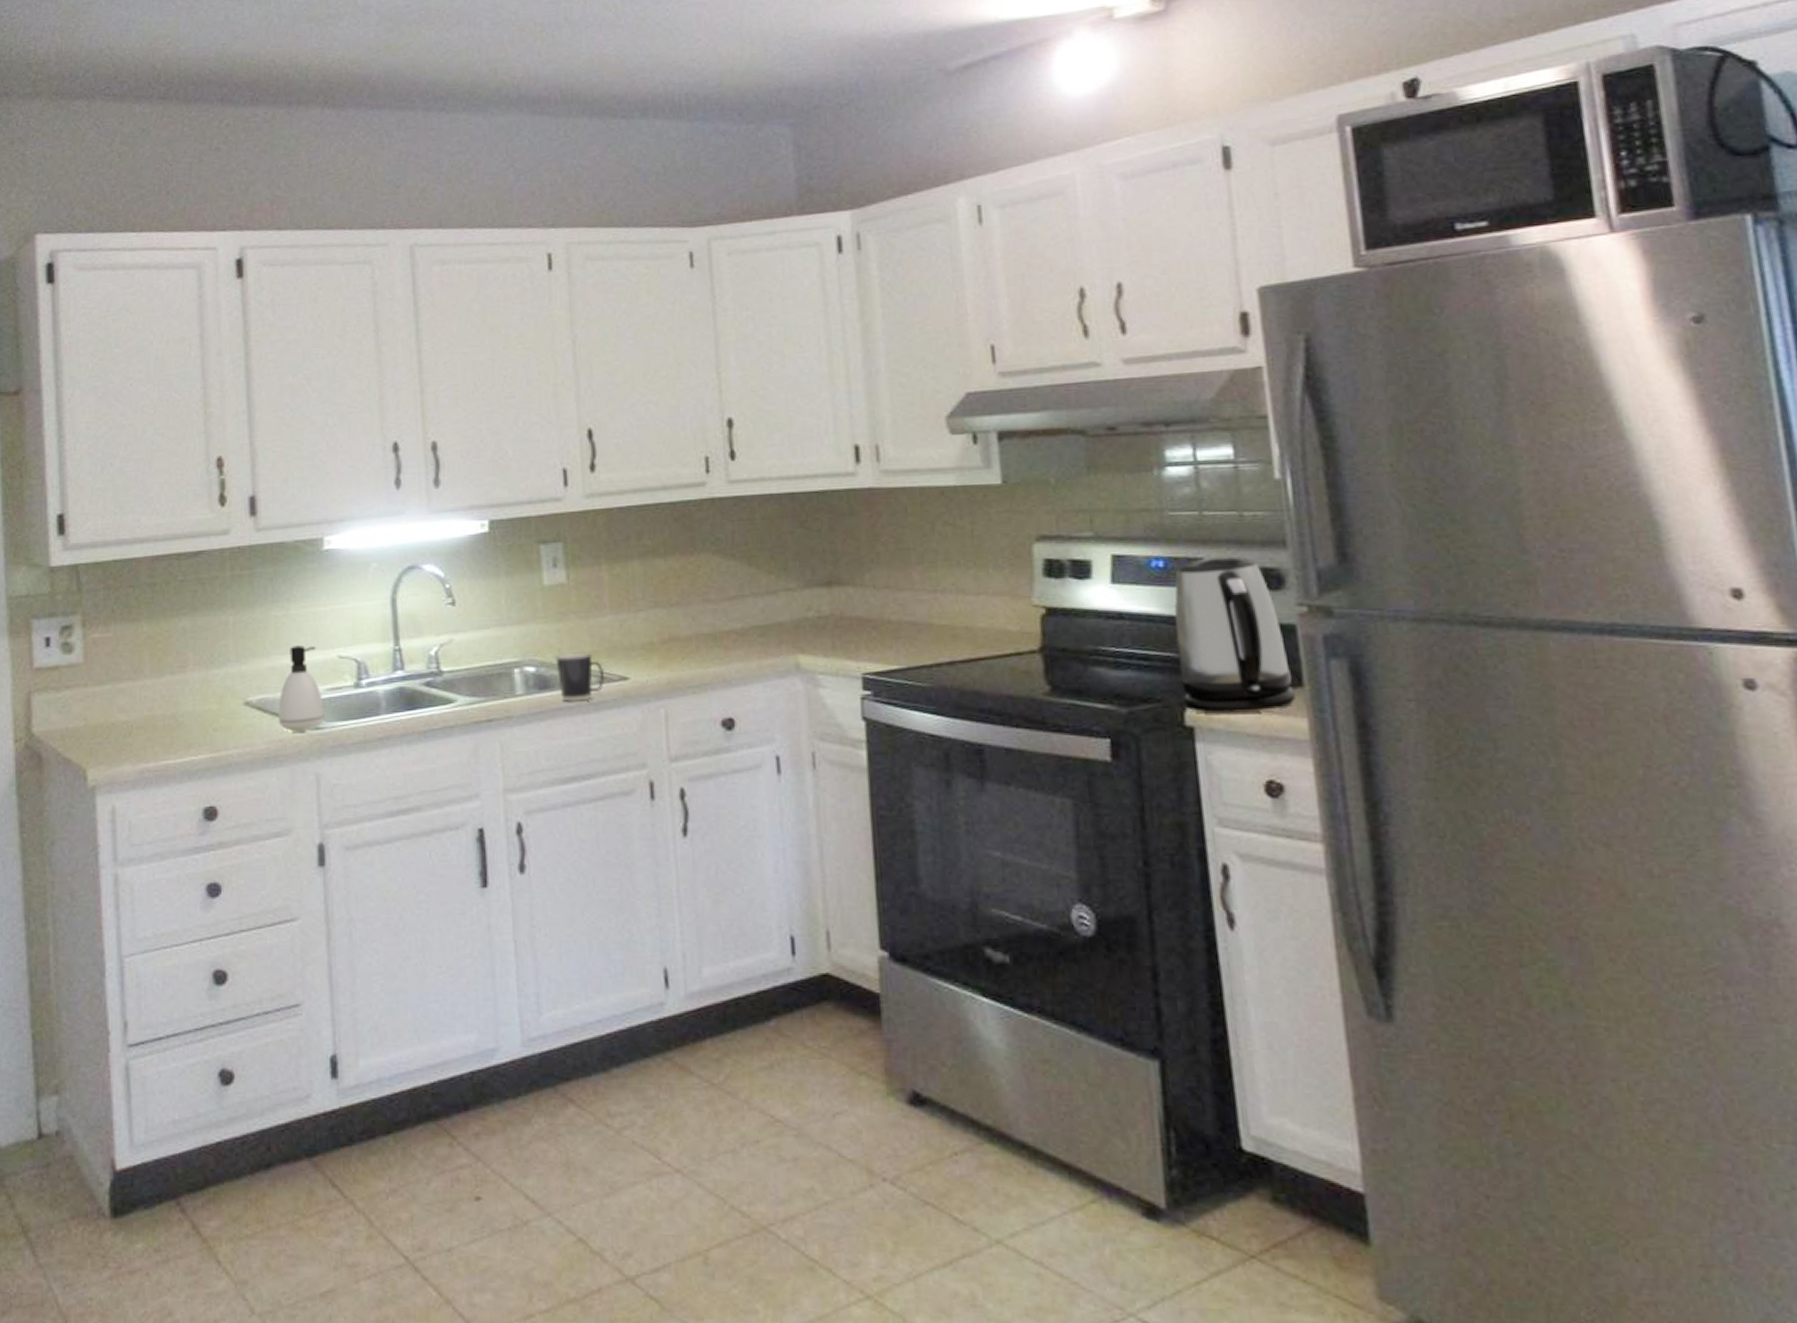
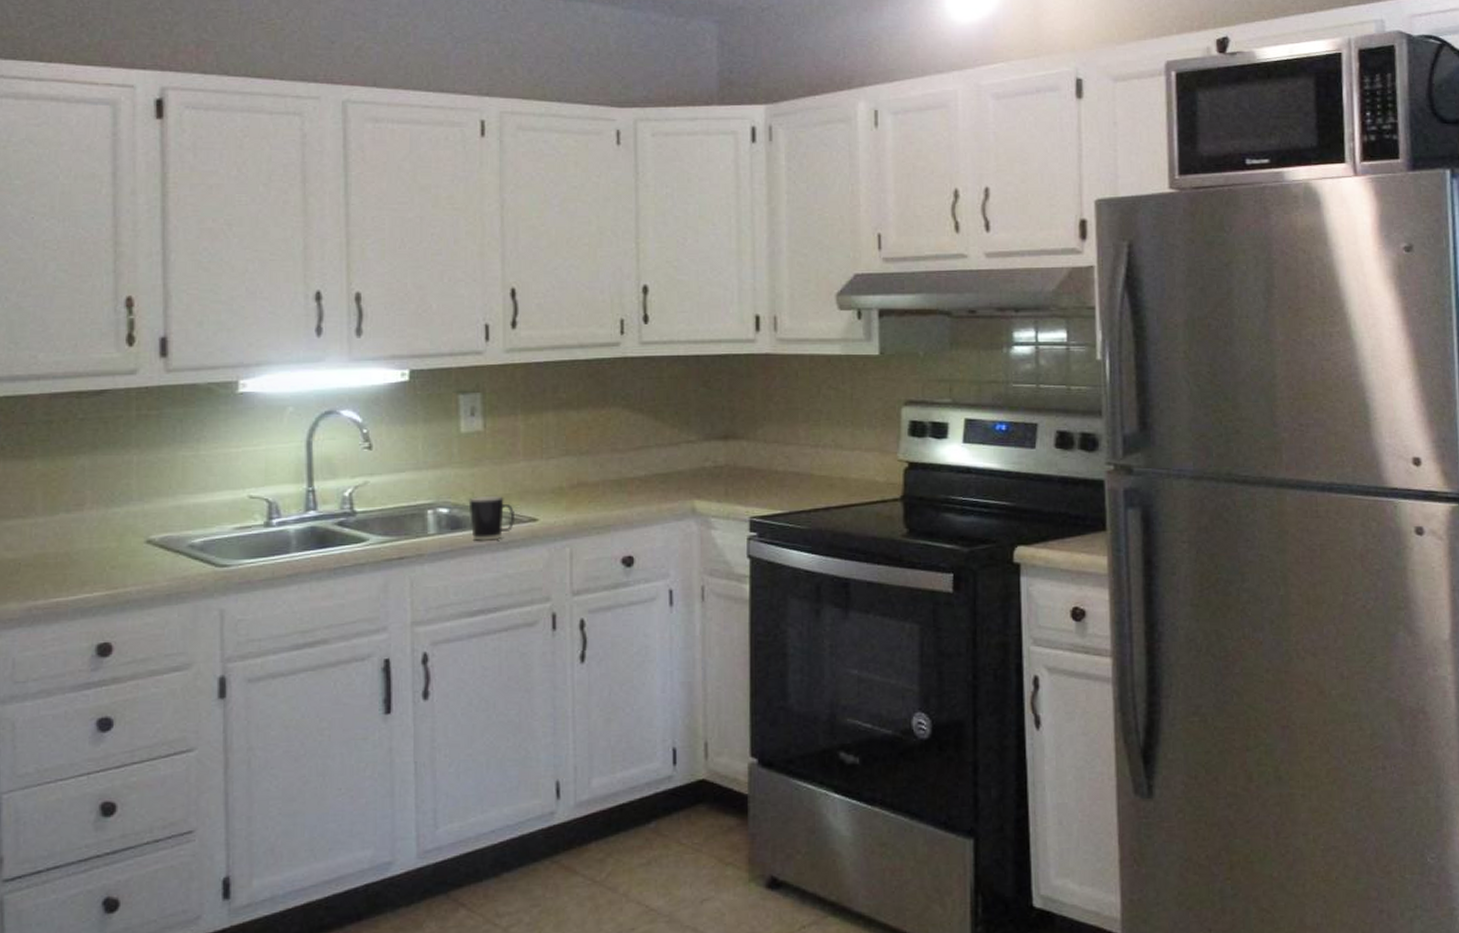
soap dispenser: present [278,645,325,732] -> none [182,485,232,570]
kettle: present [1174,555,1295,714] -> none [1011,422,1099,553]

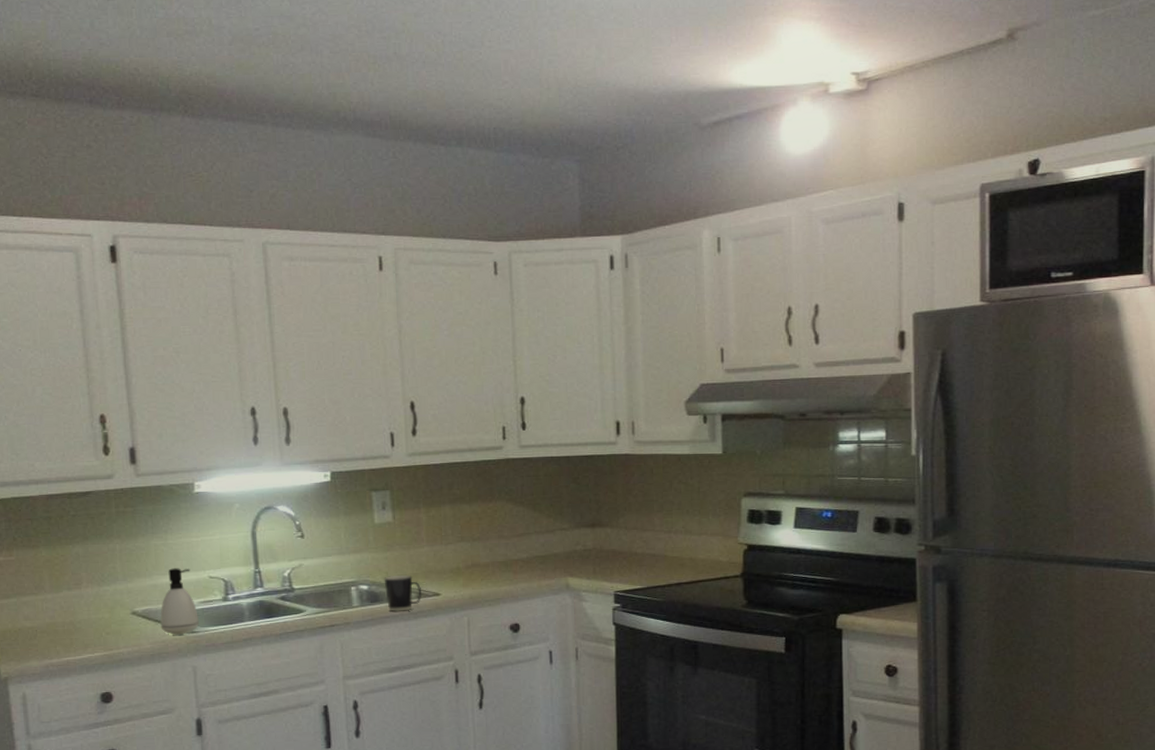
soap dispenser: none [182,485,232,570] -> present [160,568,199,635]

